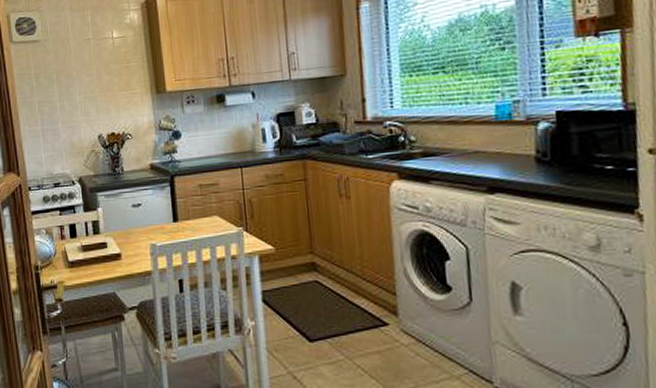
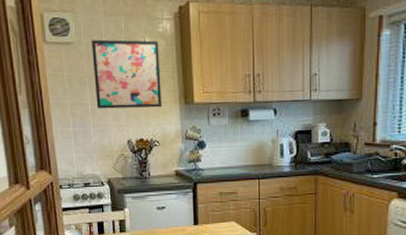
wall art: none [57,32,133,105] -> present [91,39,163,109]

